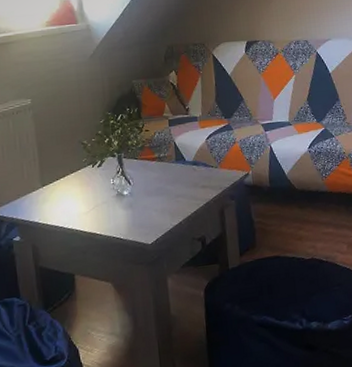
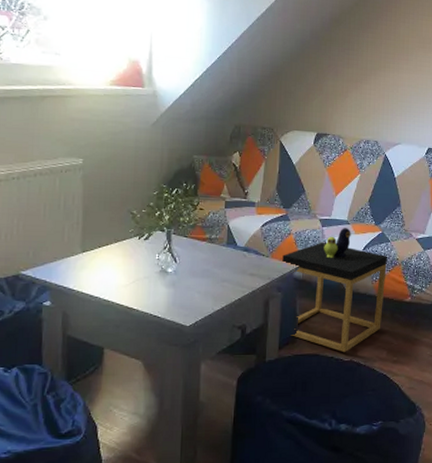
side table: none [231,129,338,252] -> present [282,228,388,353]

